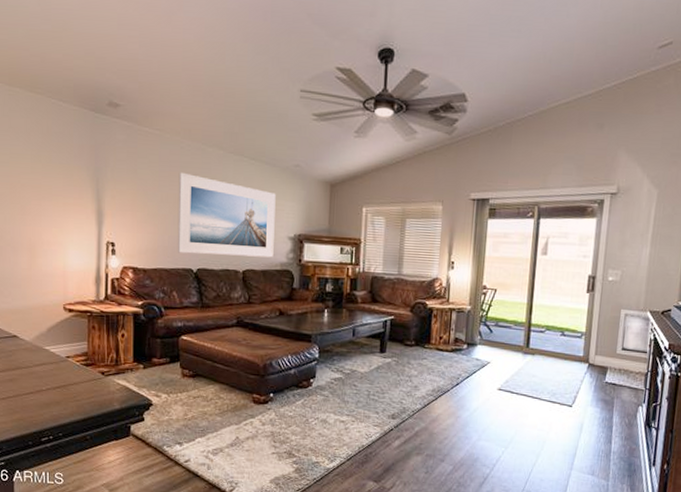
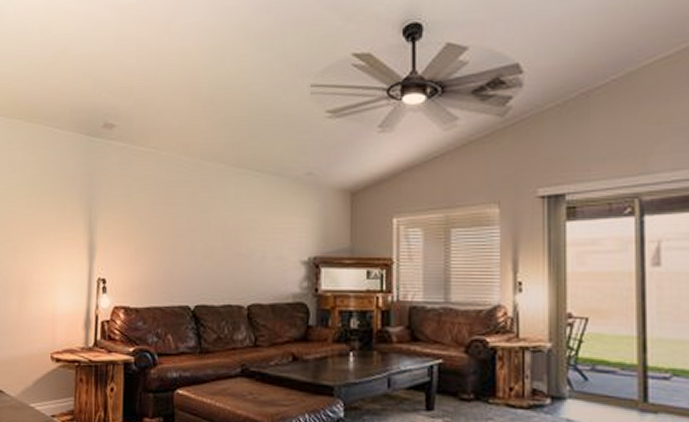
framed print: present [177,172,276,258] -> none [172,193,285,288]

